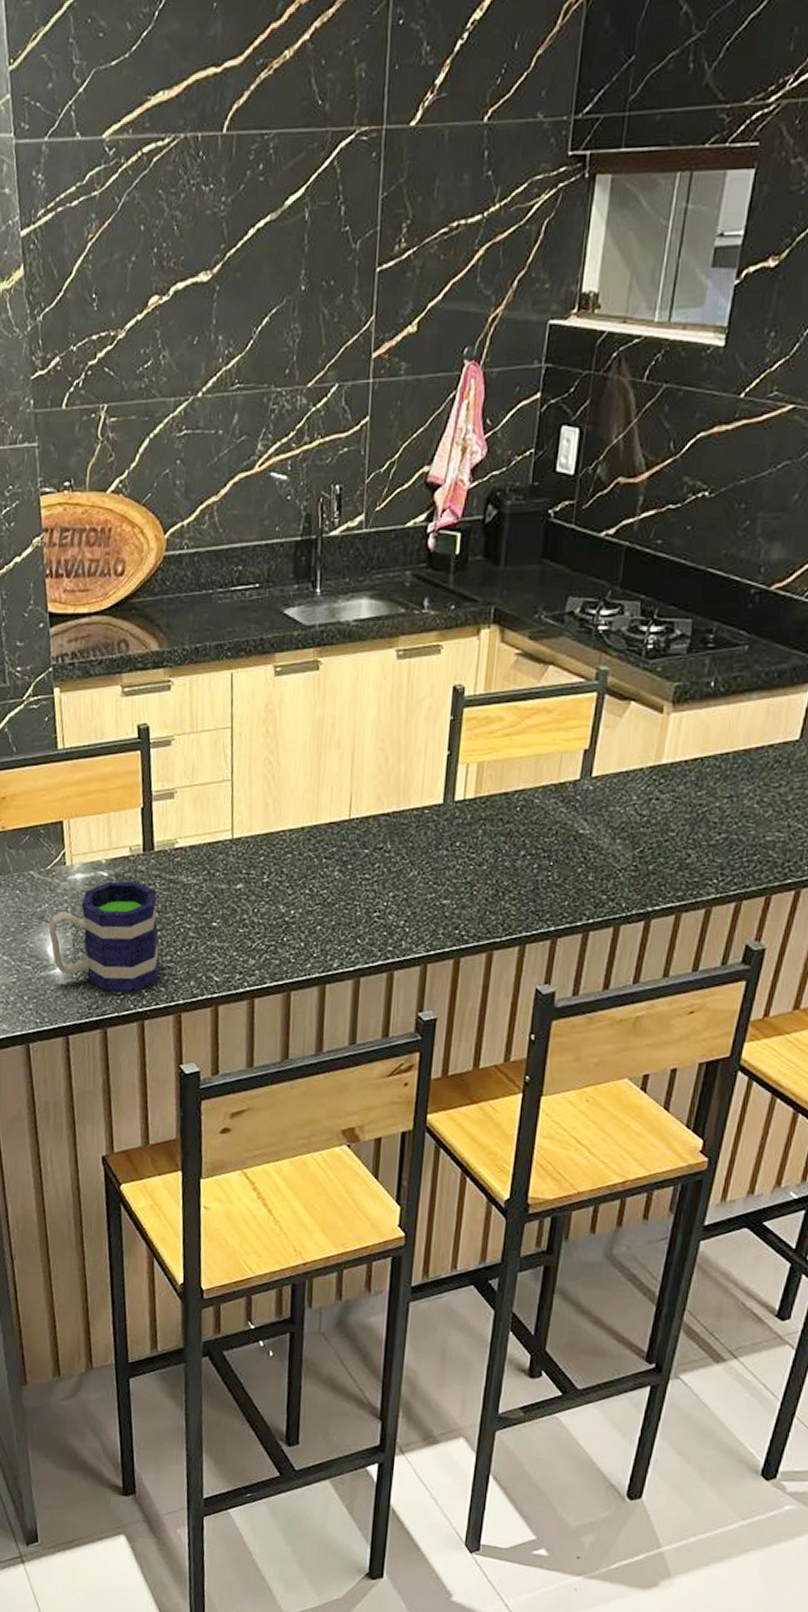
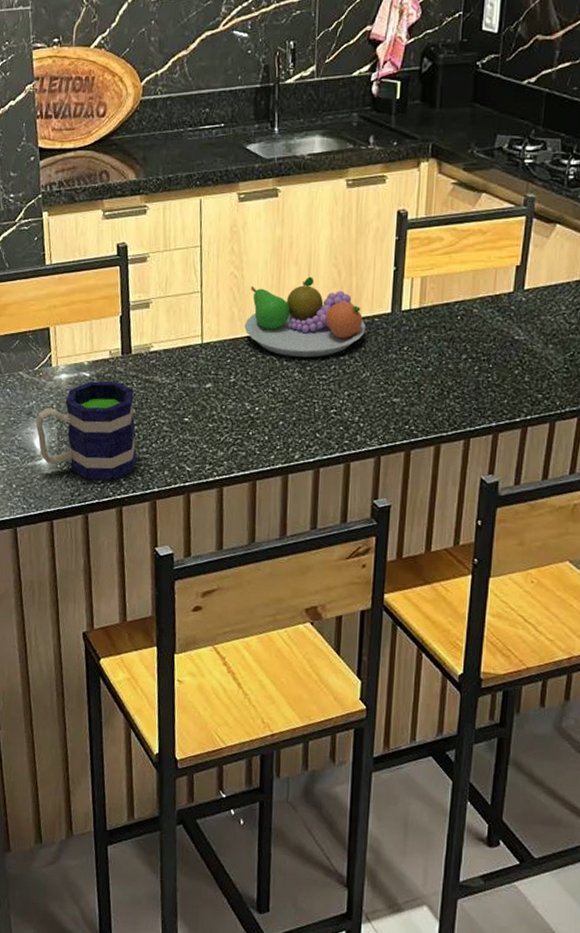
fruit bowl: none [280,762,415,854] -> present [244,276,366,357]

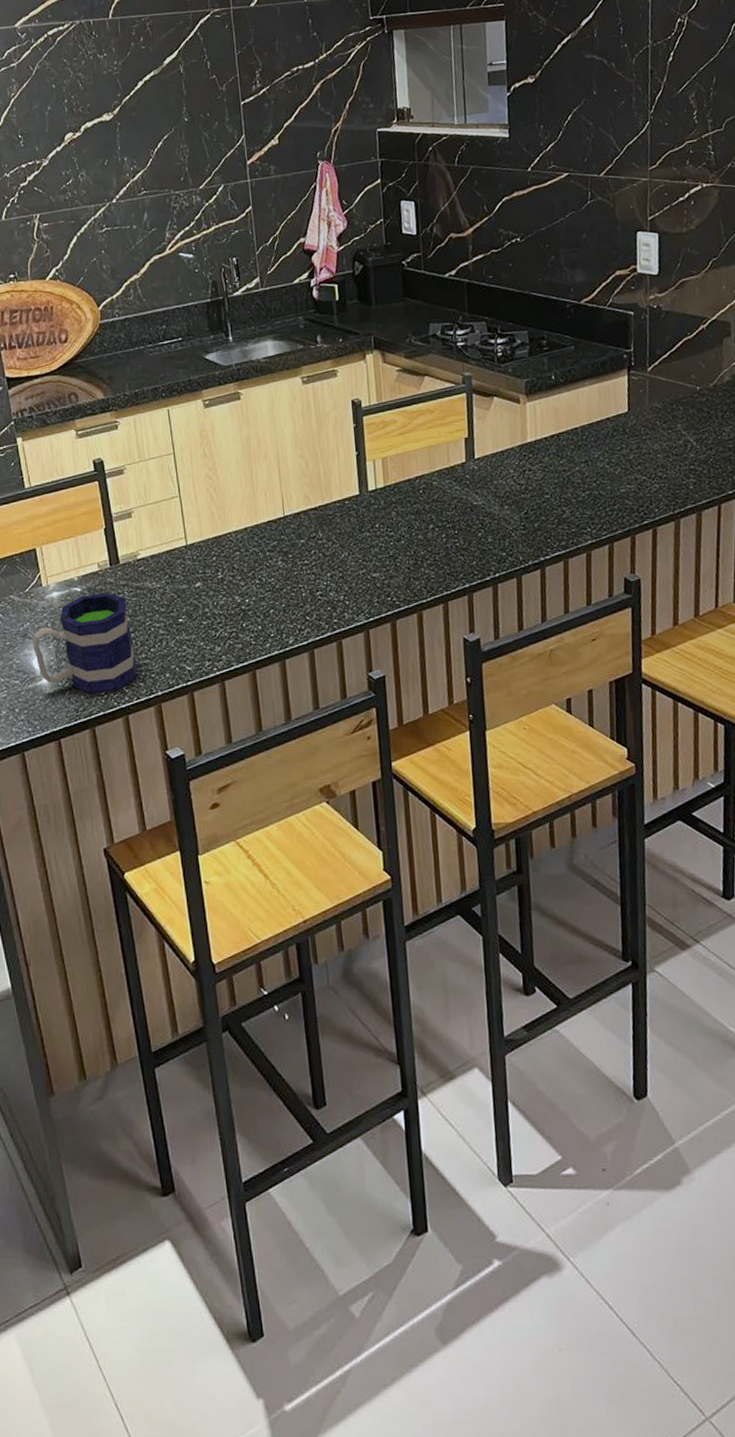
fruit bowl: present [244,276,366,357] -> none [225,469,339,547]

